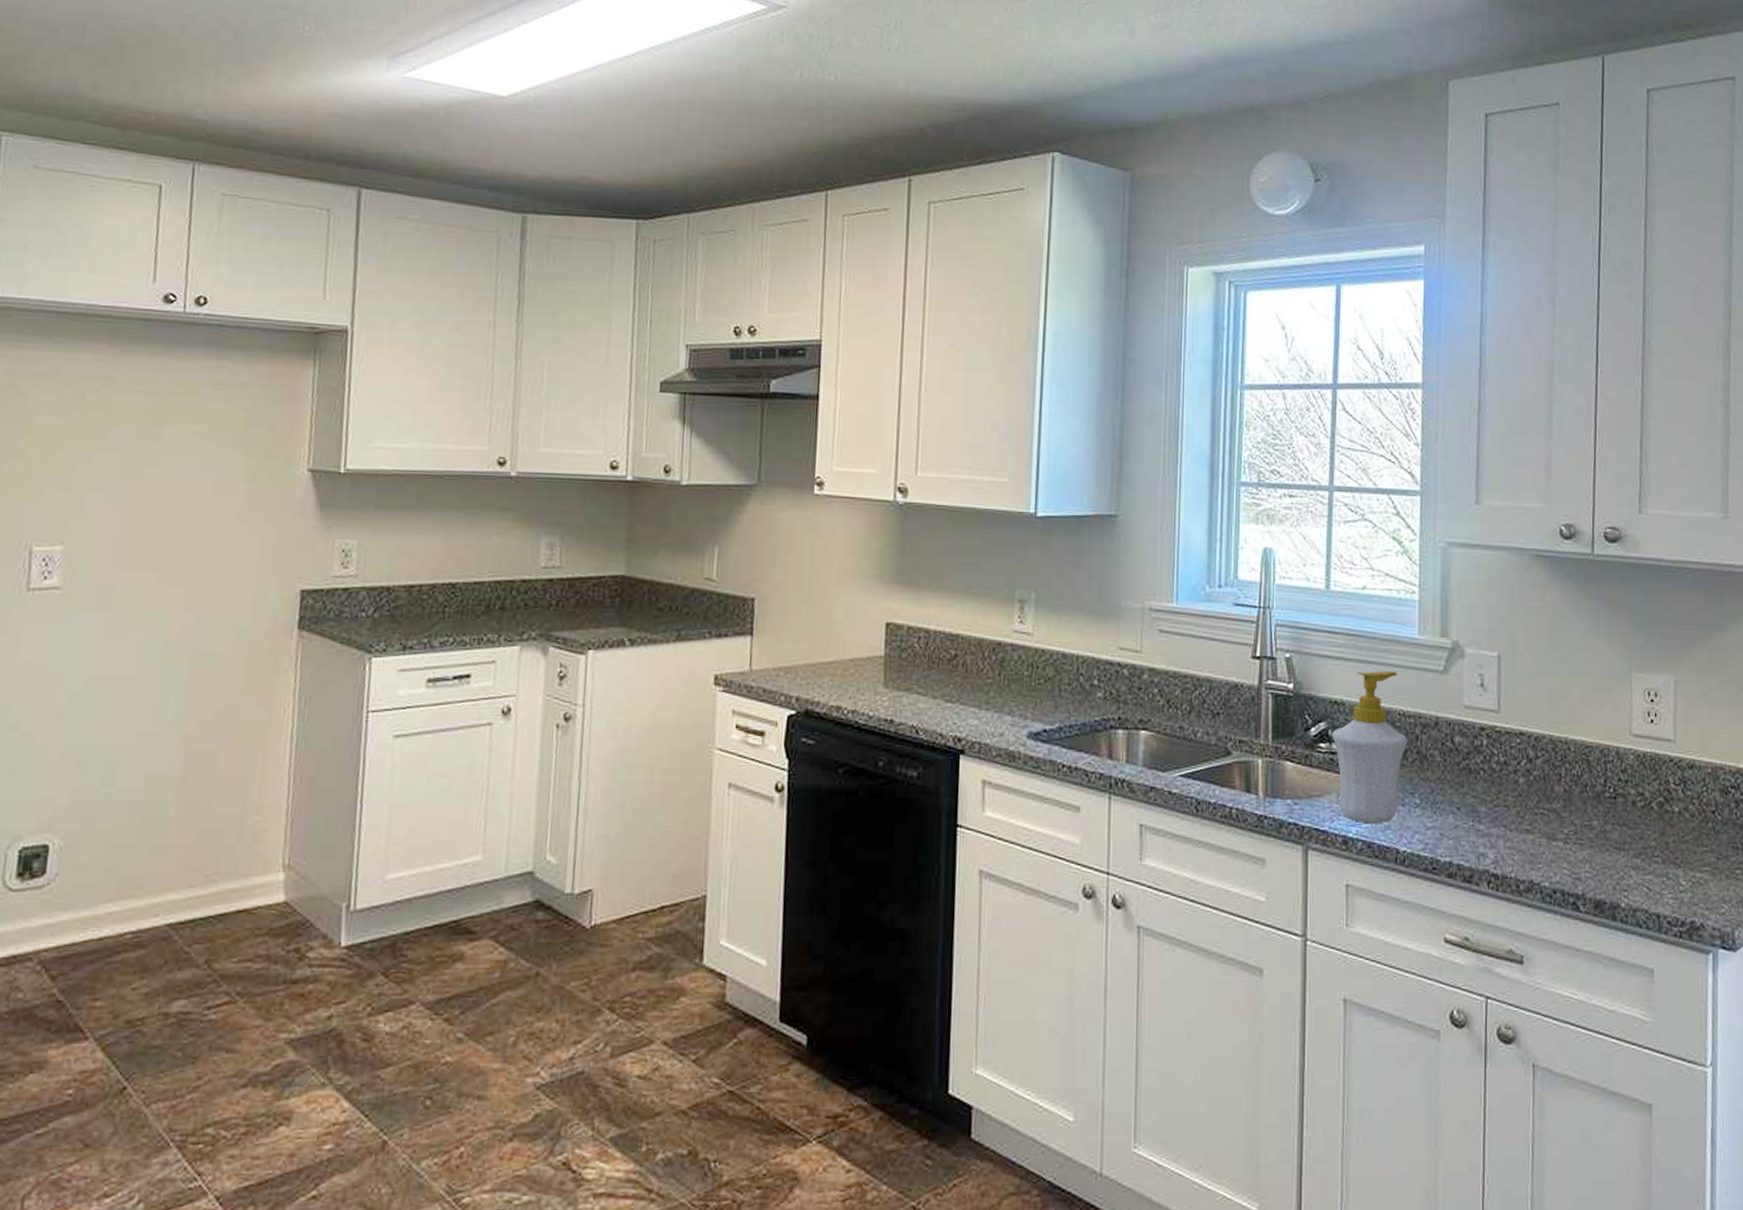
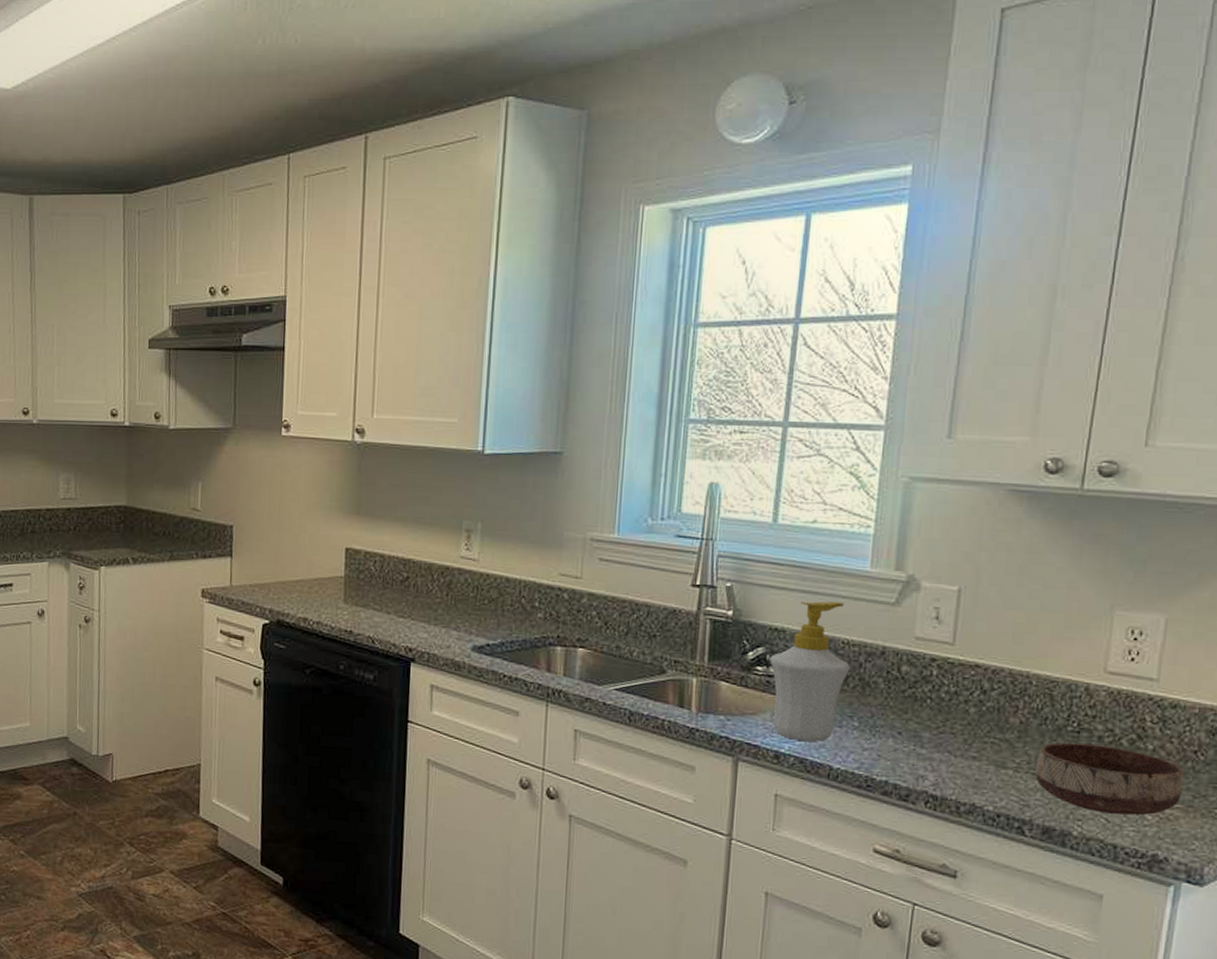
bowl: none [1582,810,1708,881] -> present [1035,742,1184,816]

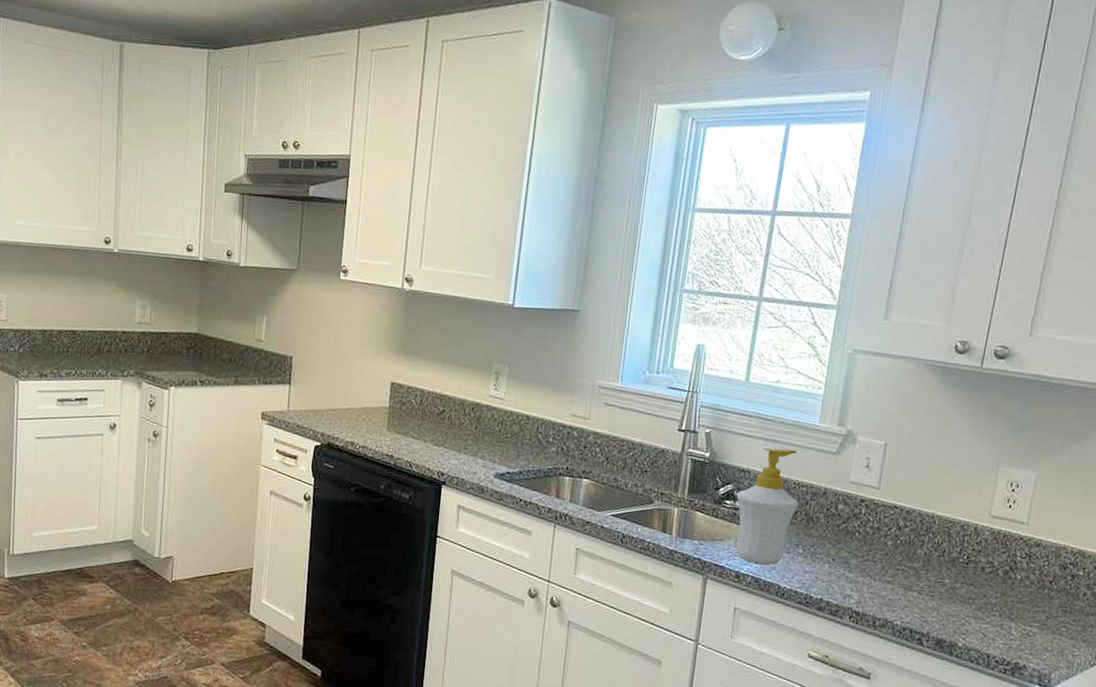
bowl: present [1035,742,1184,816] -> none [933,571,1042,632]

